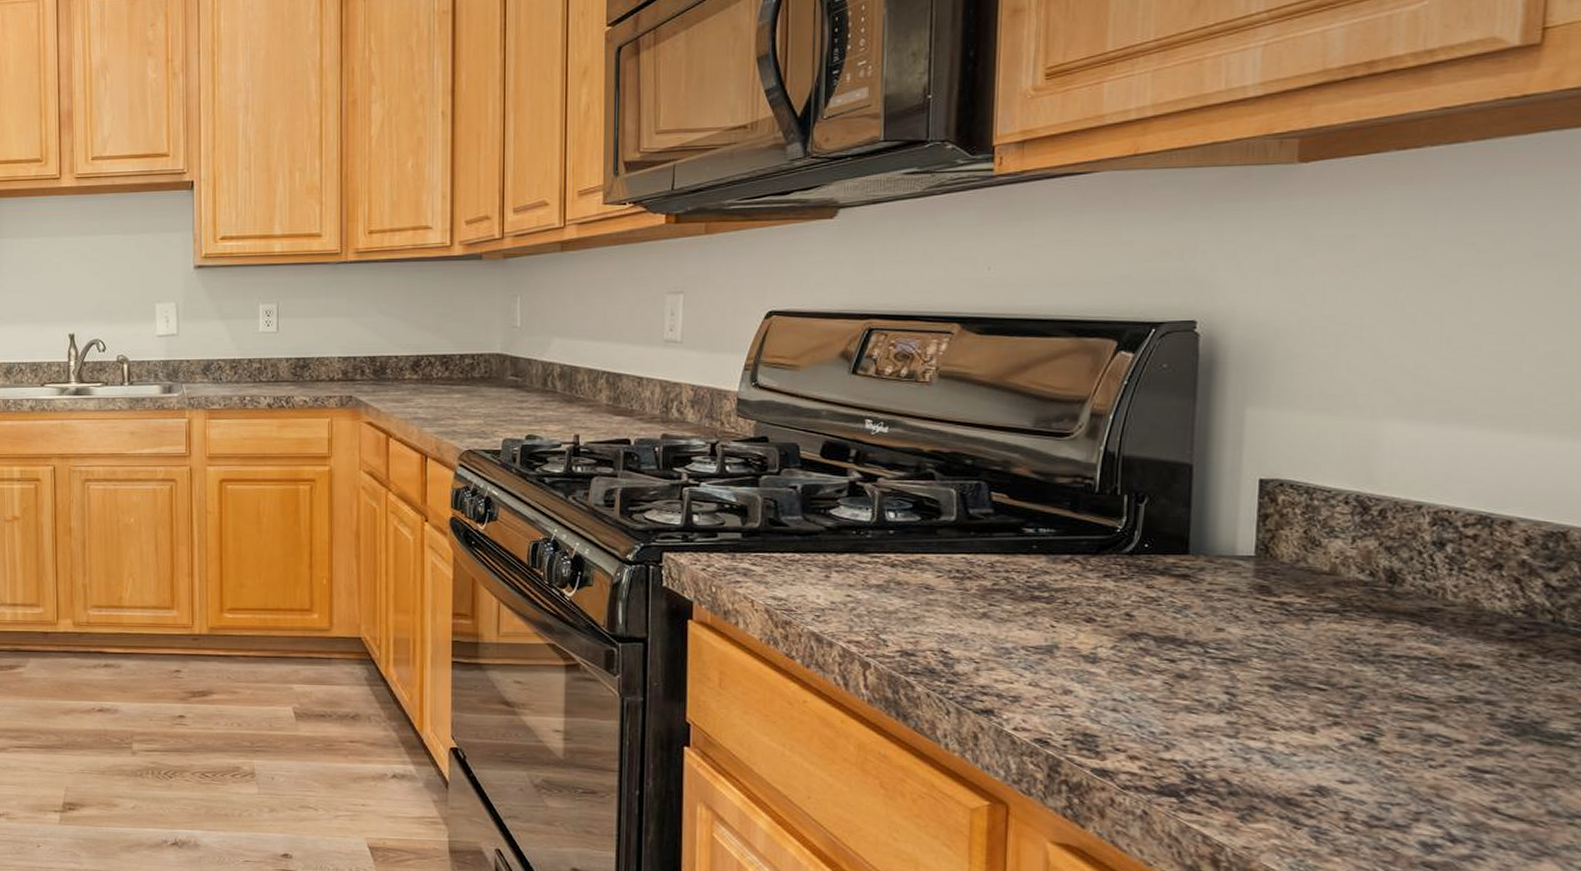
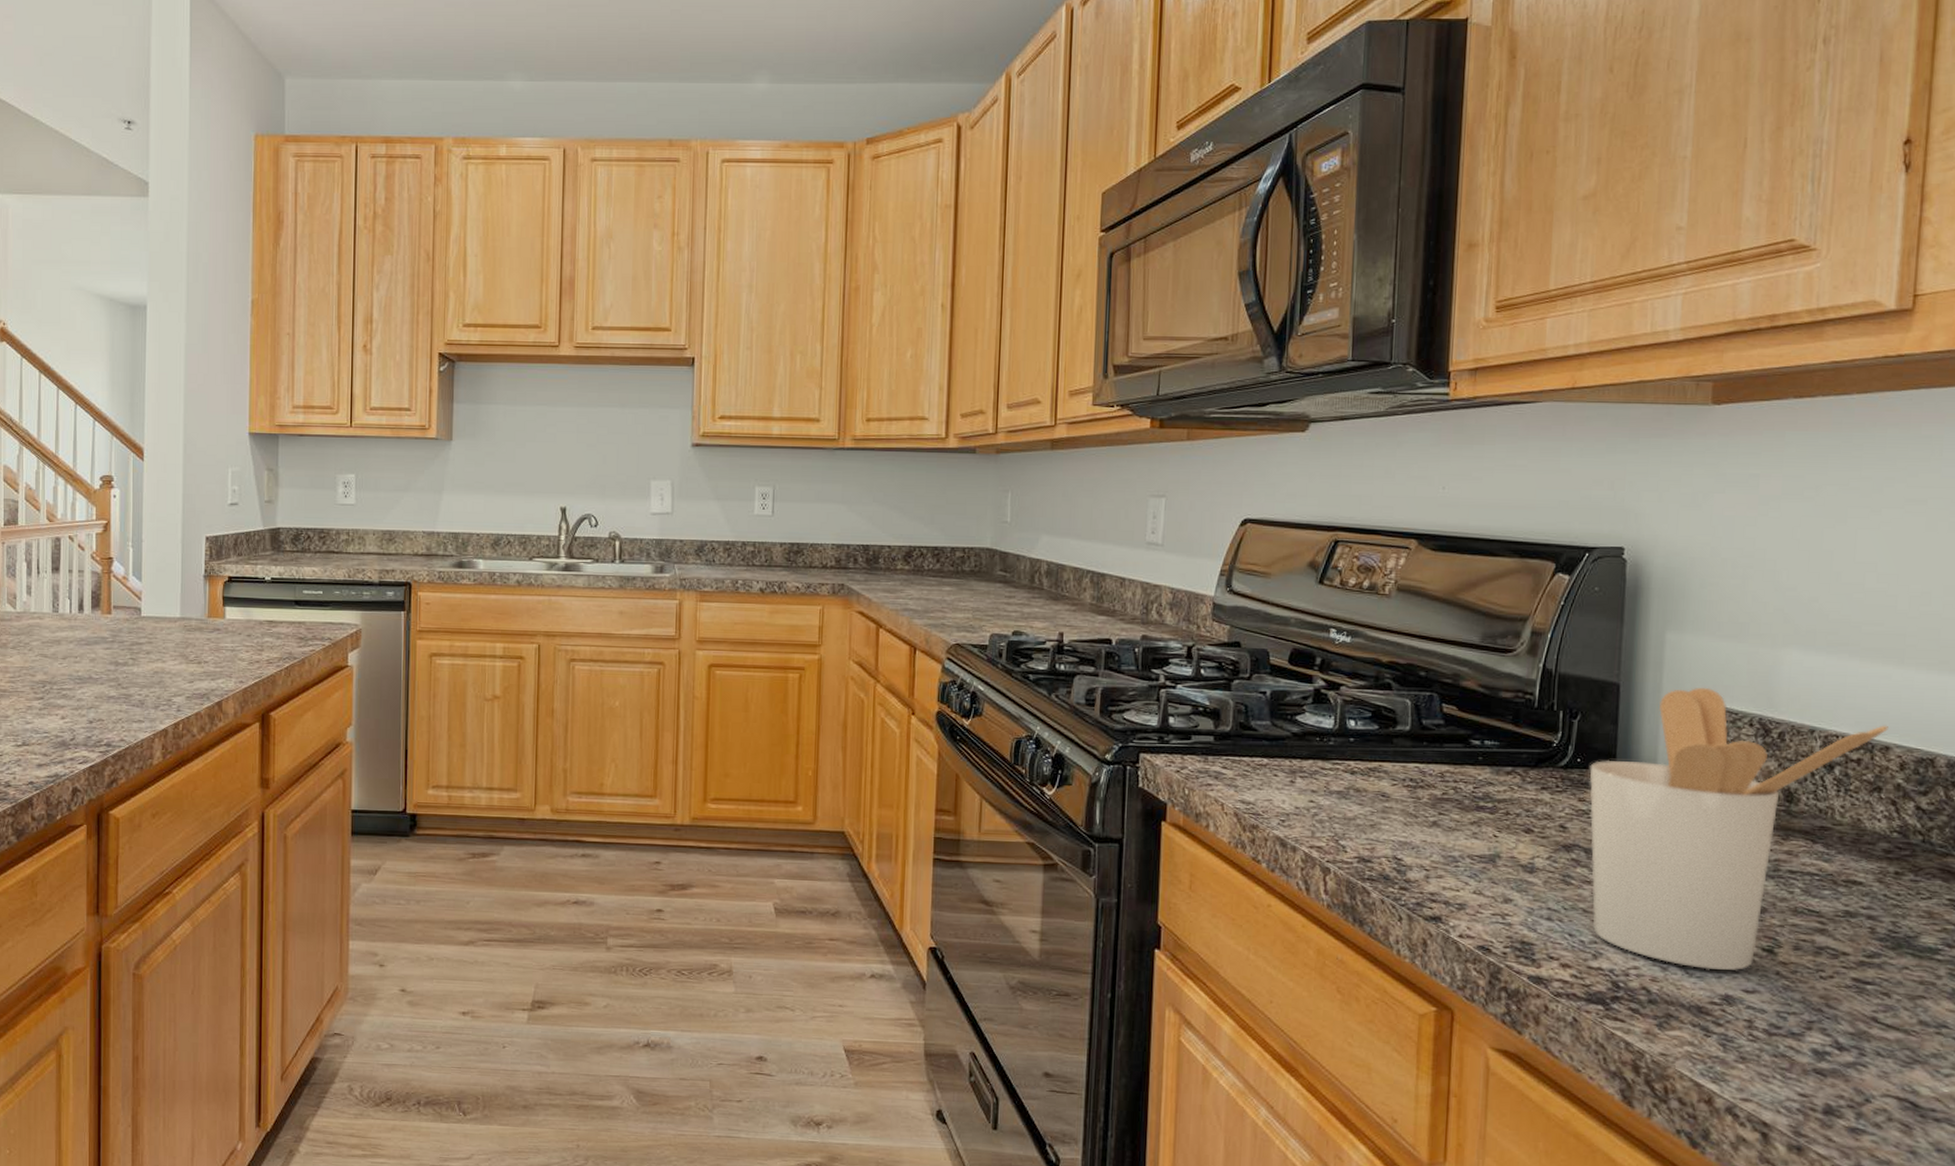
utensil holder: none [1158,464,1511,760] -> present [1589,687,1888,970]

